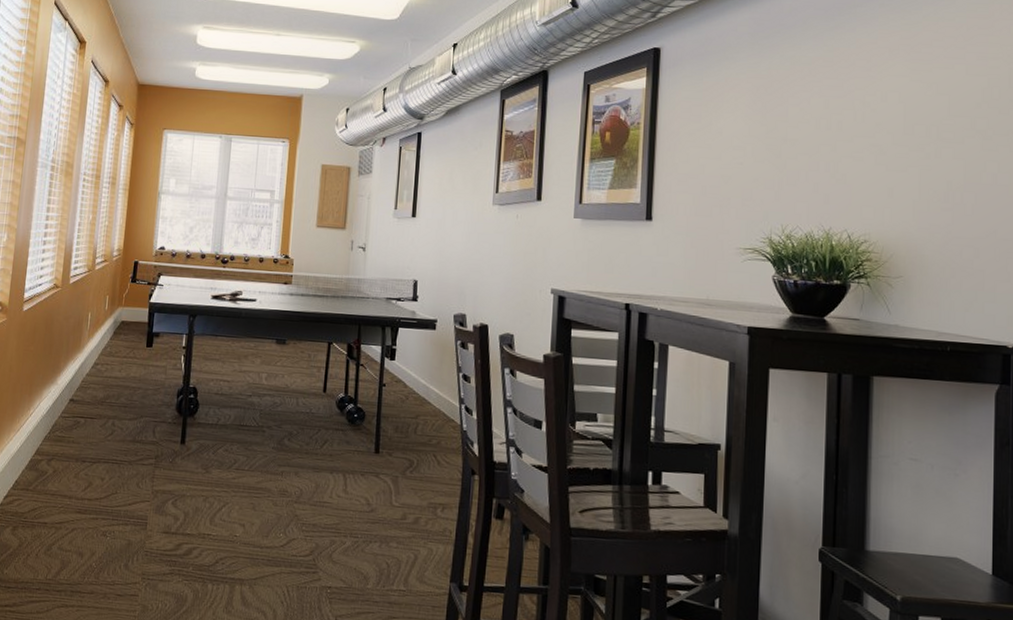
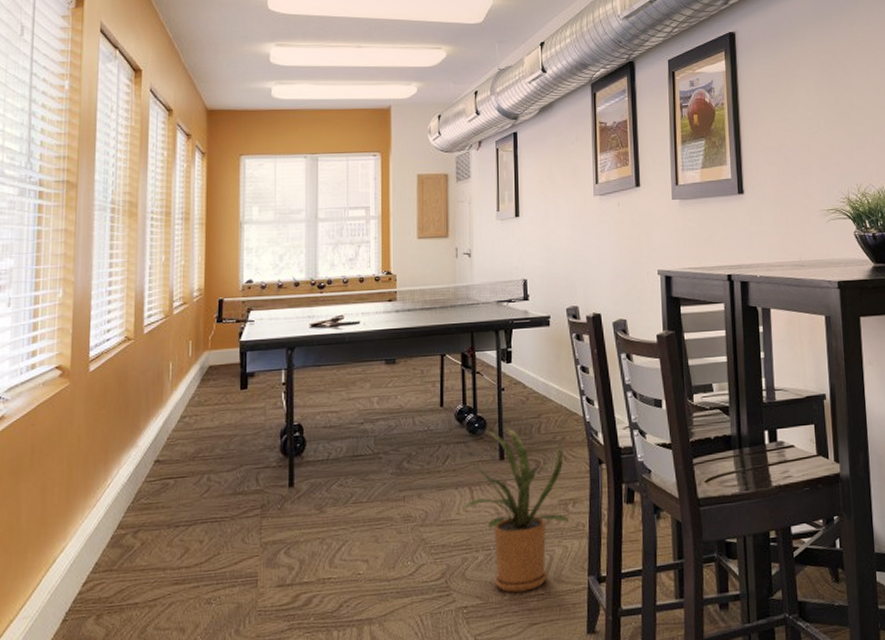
house plant: none [334,422,438,585] -> present [458,426,571,593]

